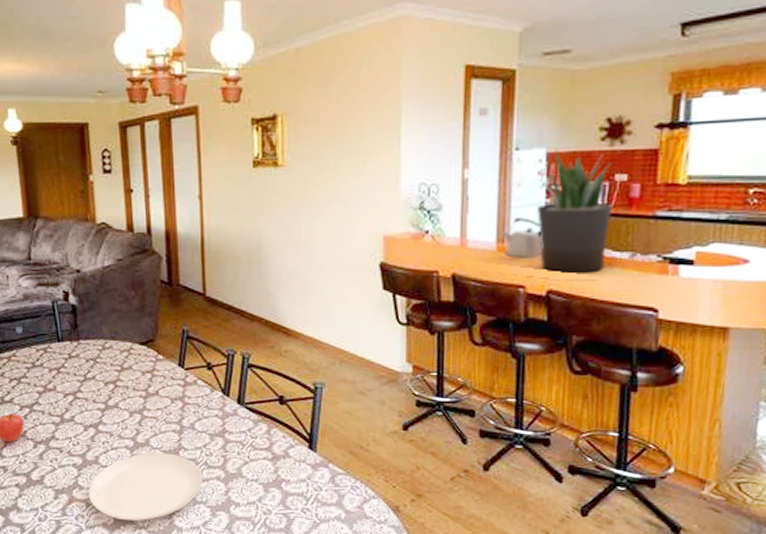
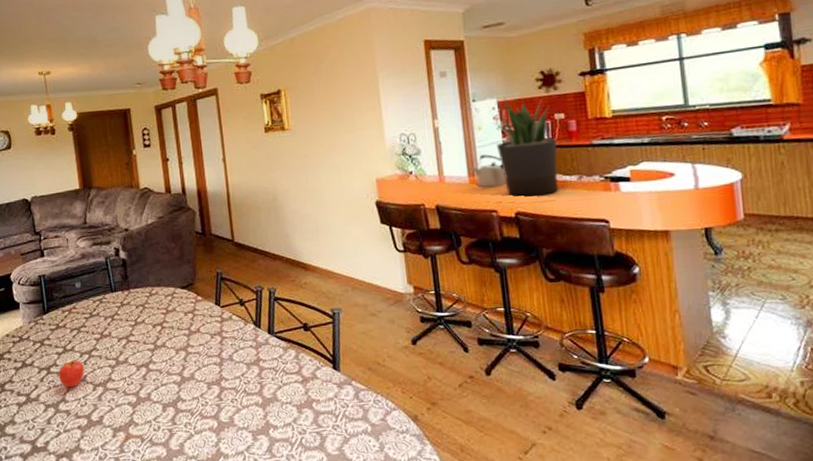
plate: present [89,452,203,522] -> none [143,384,244,453]

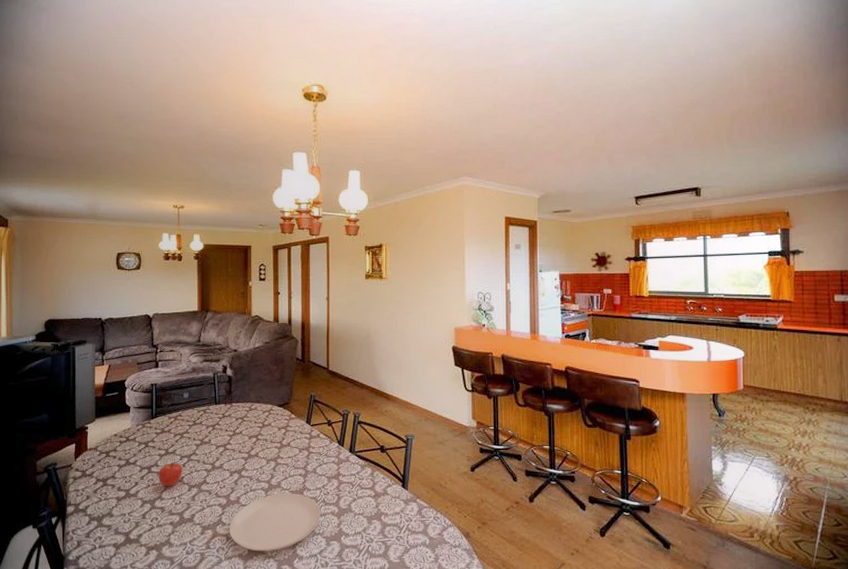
plate: none [143,384,244,453] -> present [230,493,321,552]
kettle: present [470,154,507,189] -> none [532,316,561,346]
planter: present [493,97,559,197] -> none [555,271,603,355]

